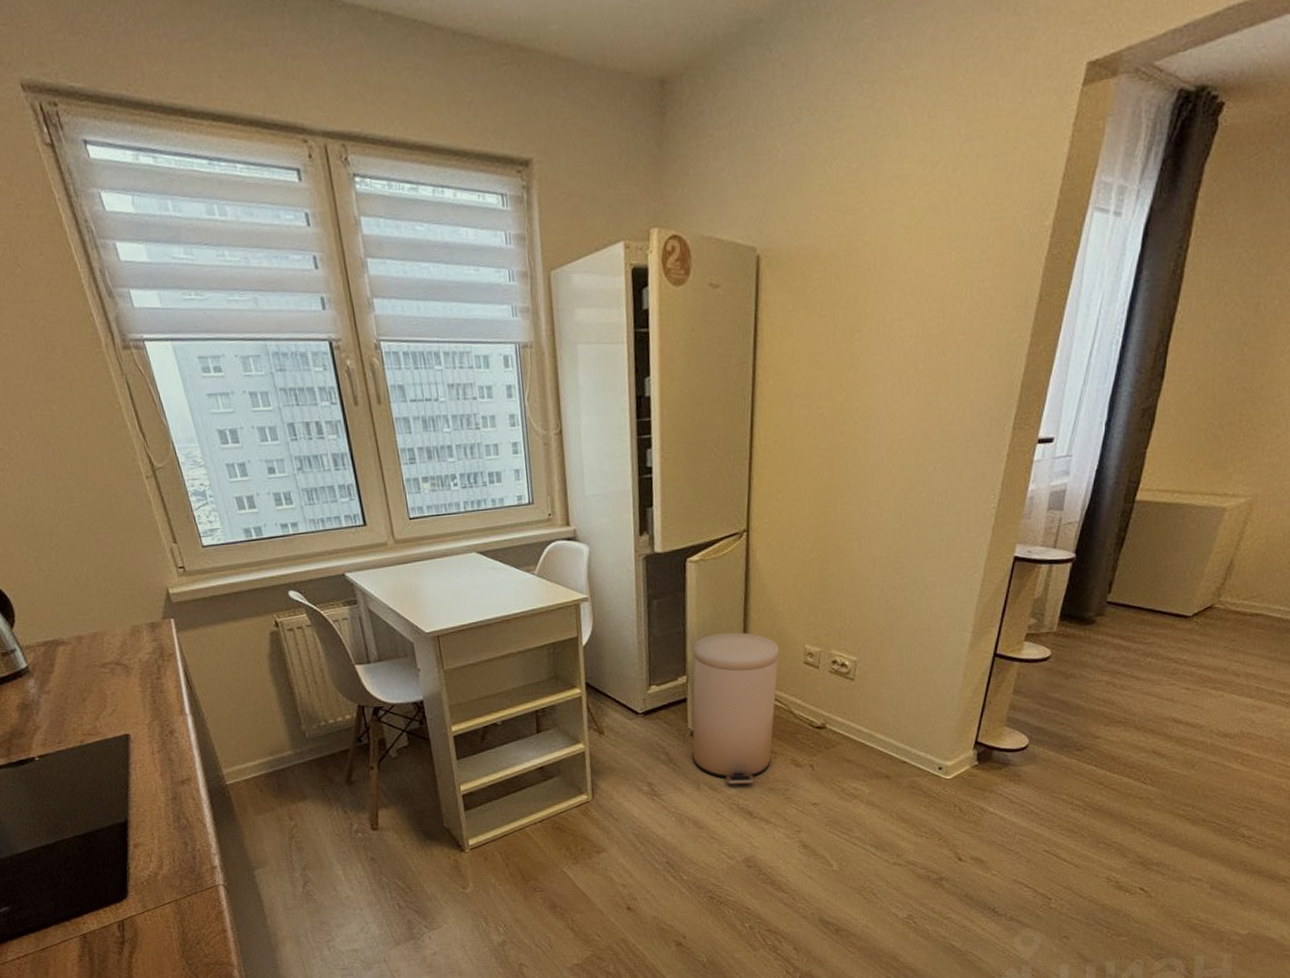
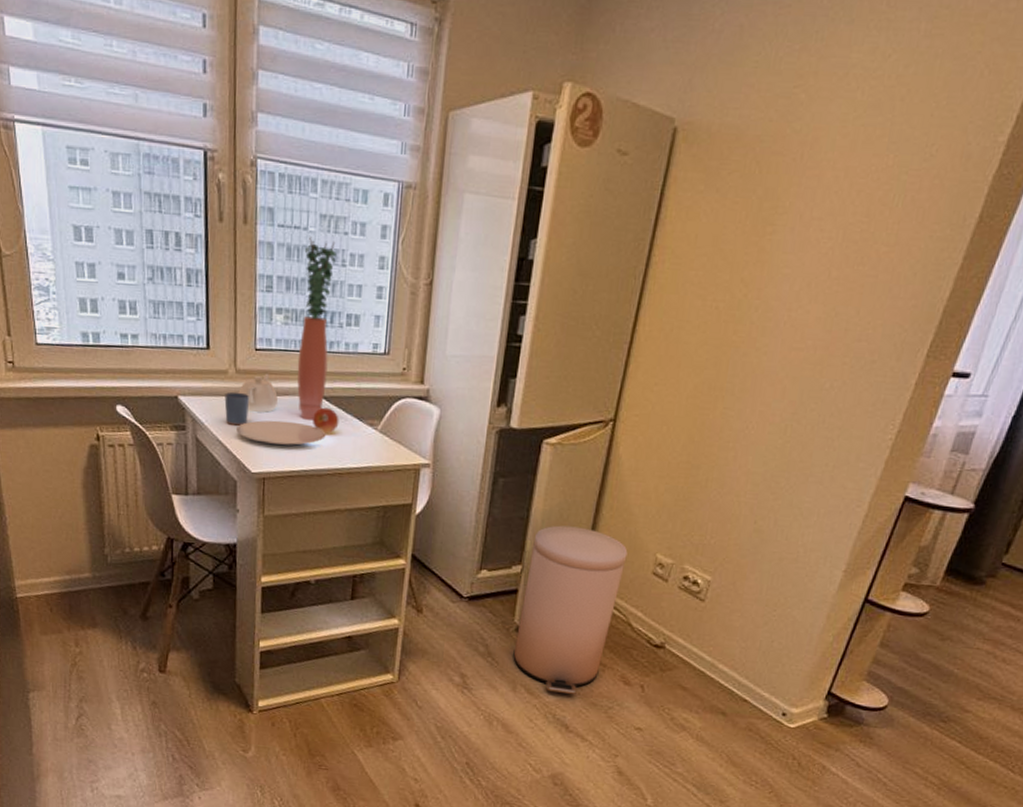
mug: none [388,560,414,592] -> present [224,392,249,426]
teapot: none [400,538,440,578] -> present [238,373,279,413]
plate: none [403,579,488,604] -> present [235,420,326,445]
vase: none [439,406,481,576] -> present [297,236,336,420]
fruit: none [472,561,499,586] -> present [312,407,339,434]

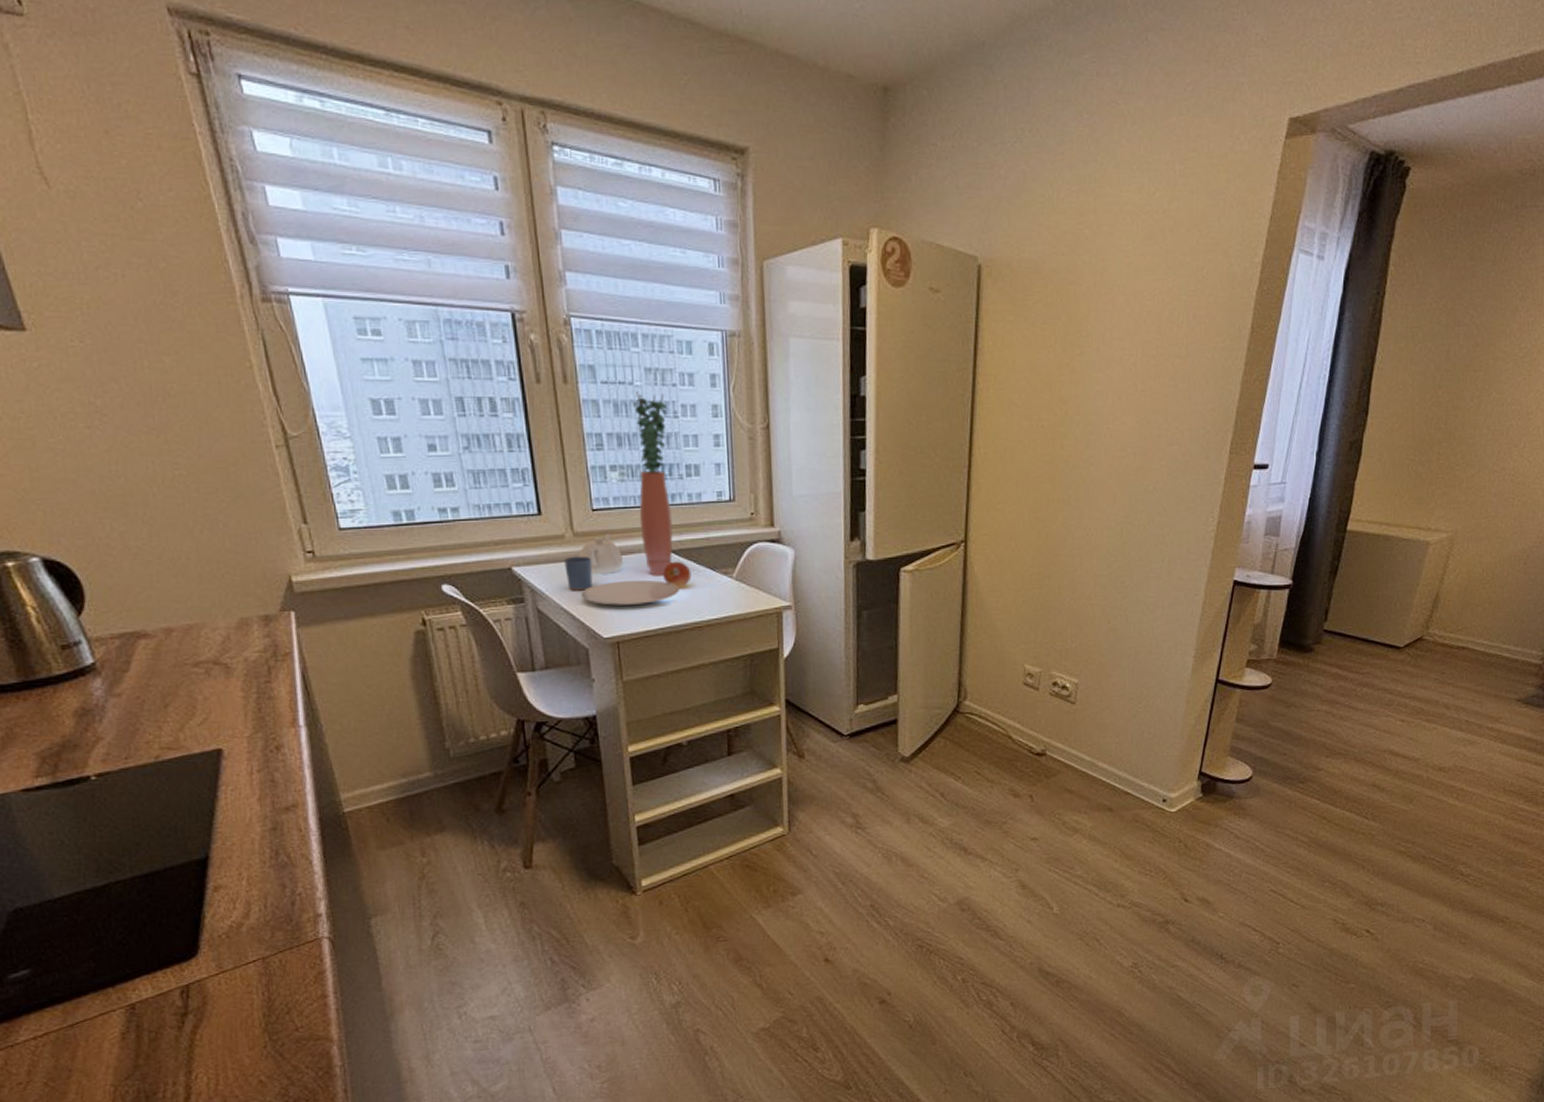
pedal bin: present [513,525,628,695] -> none [902,648,997,817]

